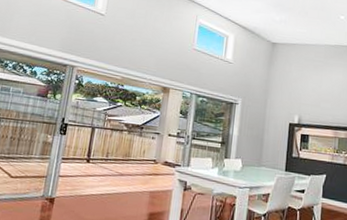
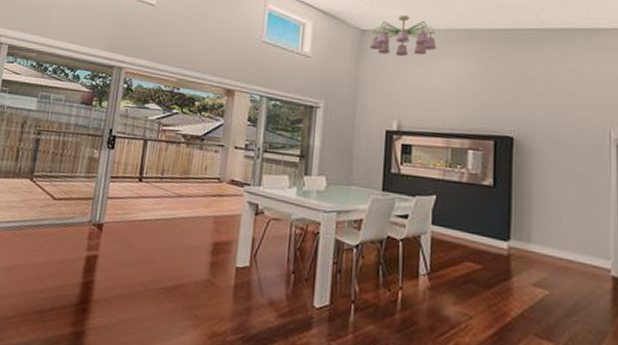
chandelier: none [279,33,330,66] -> present [370,15,437,57]

